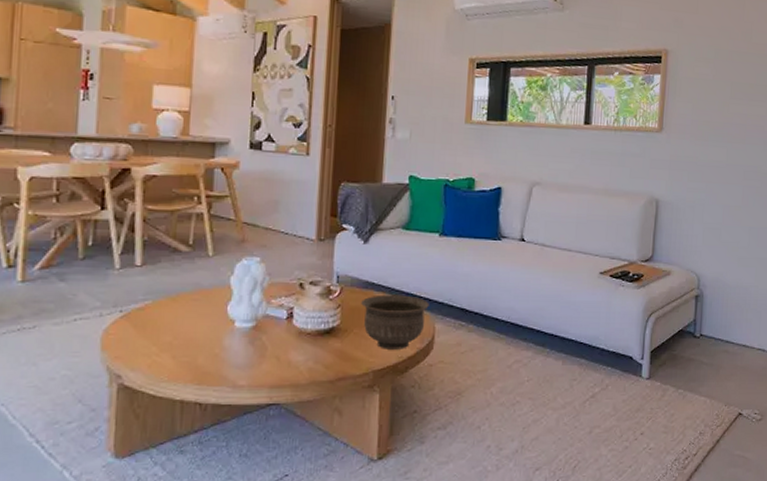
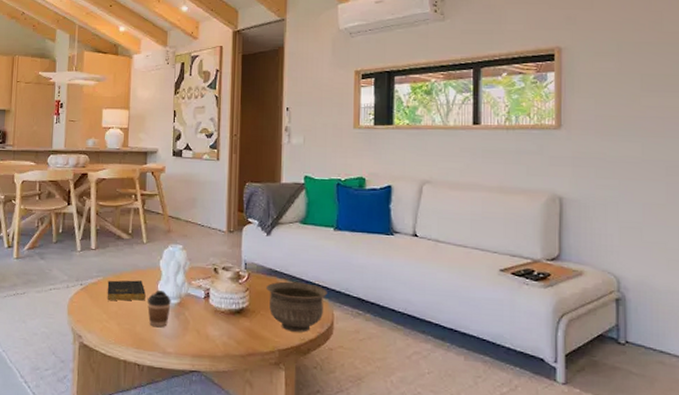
book: none [157,302,211,330] -> present [107,280,146,301]
coffee cup: none [212,313,244,357] -> present [147,291,171,328]

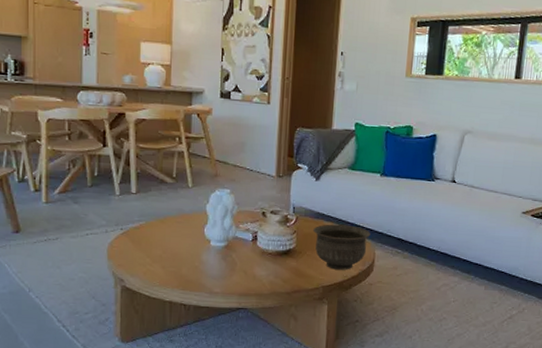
book: present [107,280,146,301] -> none [150,224,192,245]
coffee cup: present [147,291,171,328] -> none [192,234,218,270]

